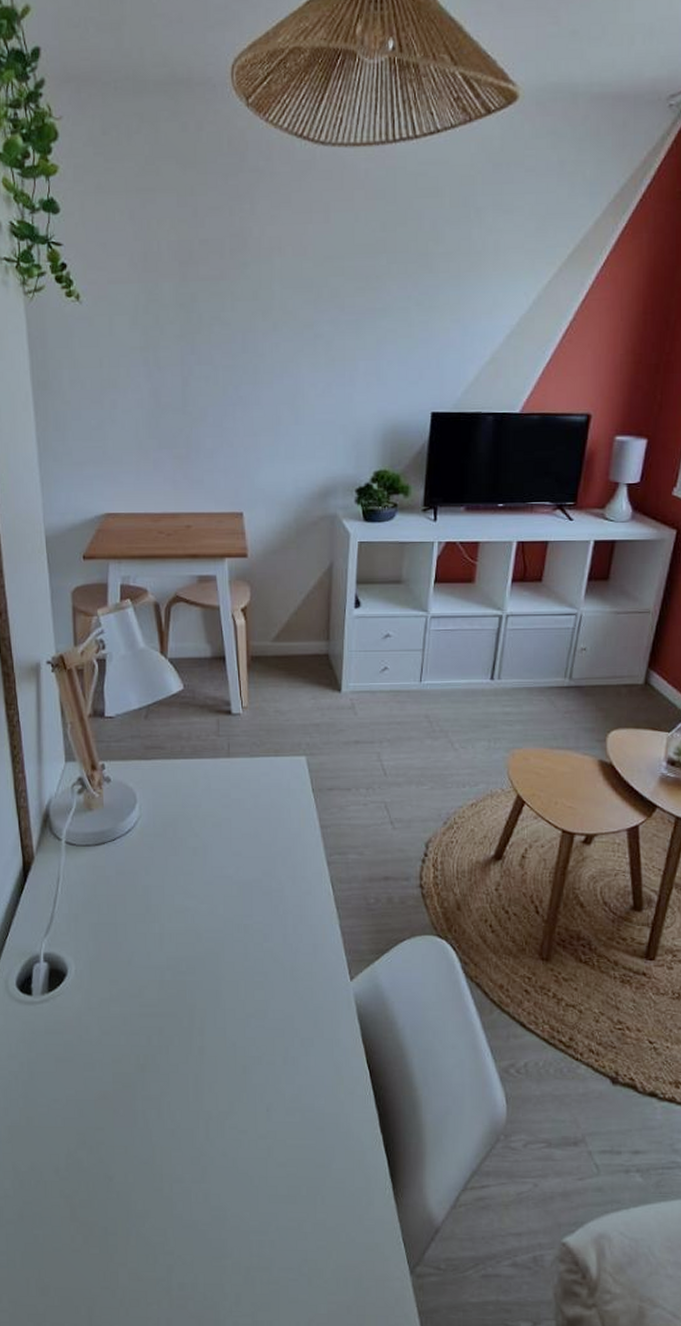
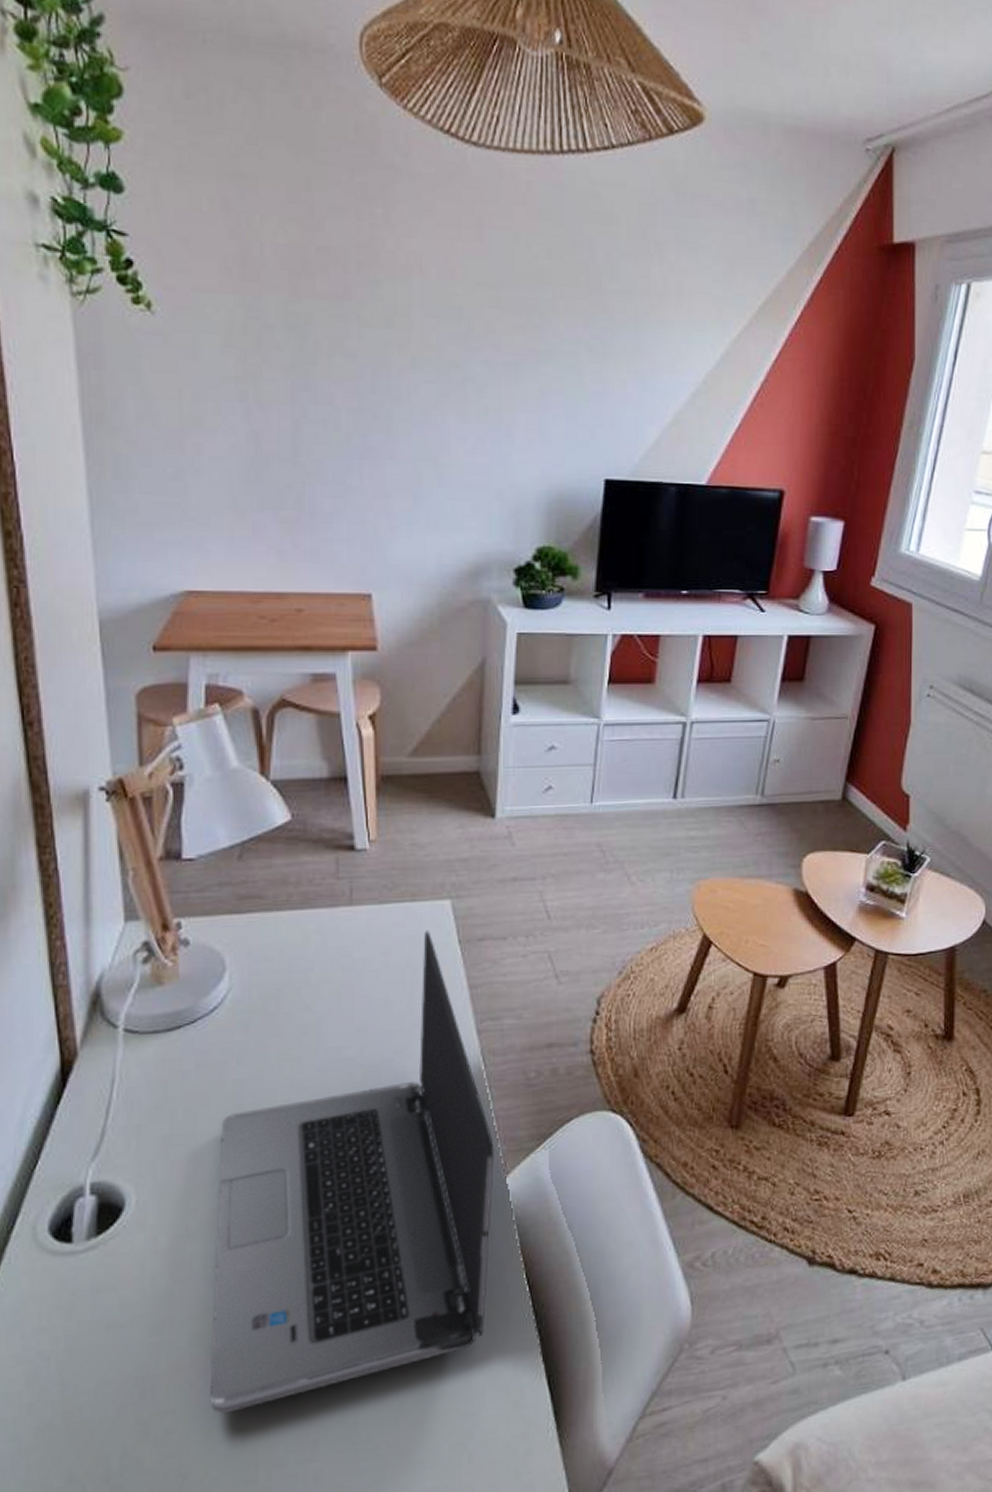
laptop computer: none [128,780,341,1136] -> present [210,931,494,1414]

